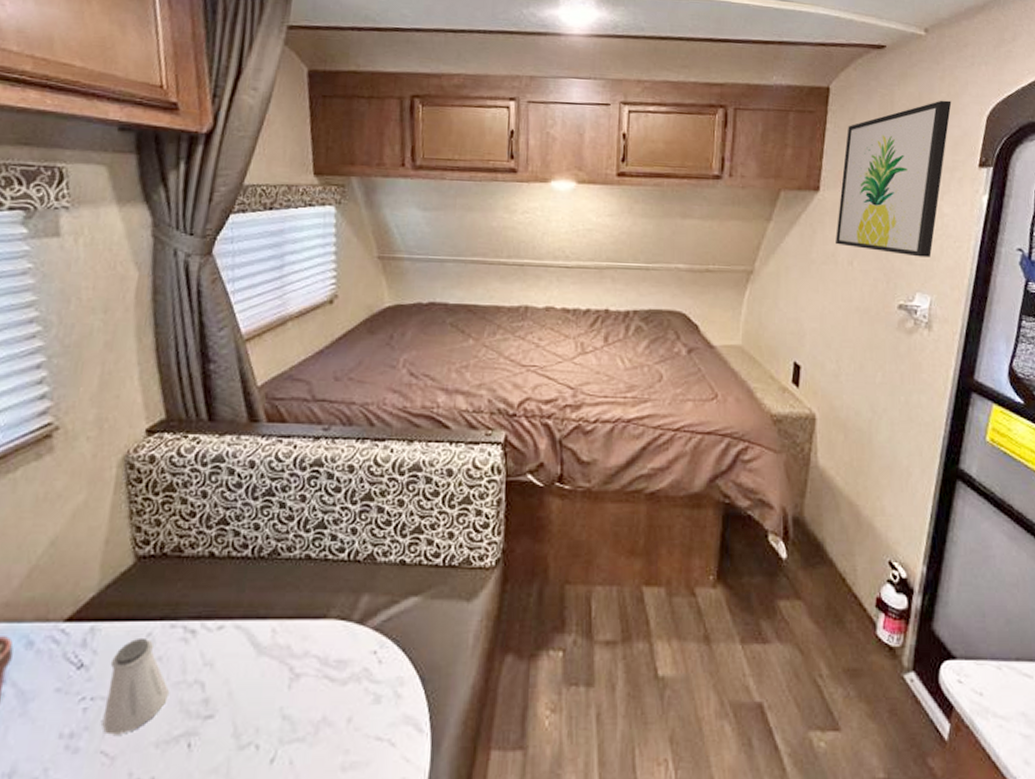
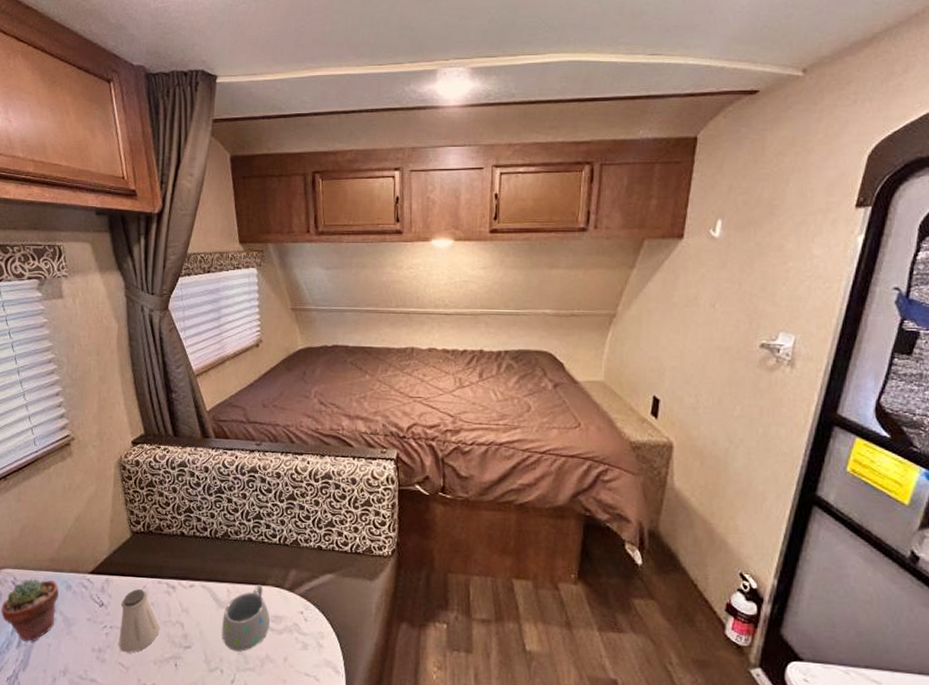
mug: none [260,617,330,715] -> present [222,584,270,652]
wall art: present [836,100,952,257] -> none [698,141,829,298]

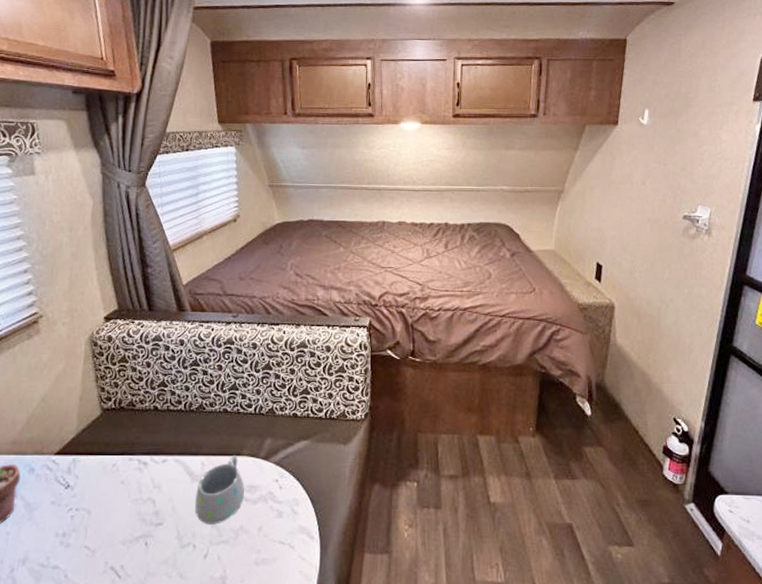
saltshaker: present [118,588,161,653] -> none [85,467,131,535]

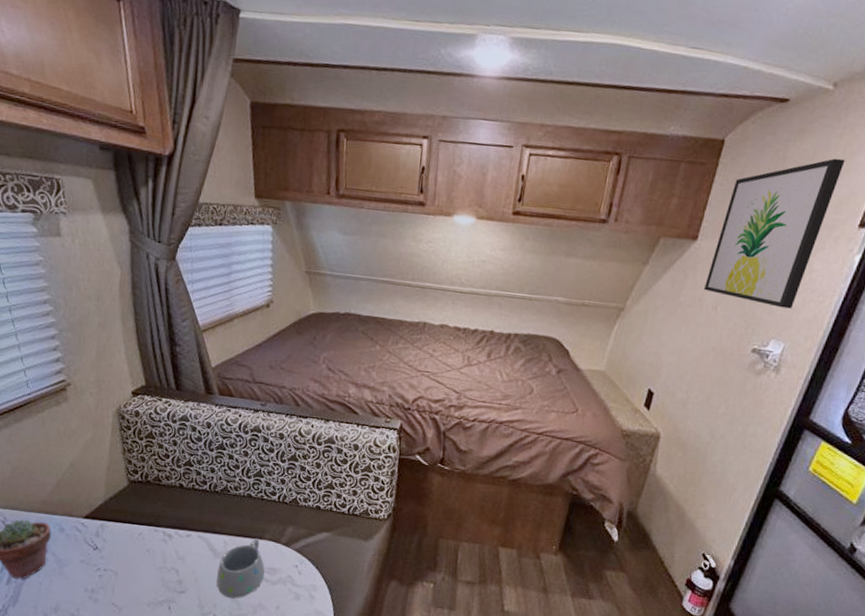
wall art: none [631,46,730,177] -> present [704,158,846,309]

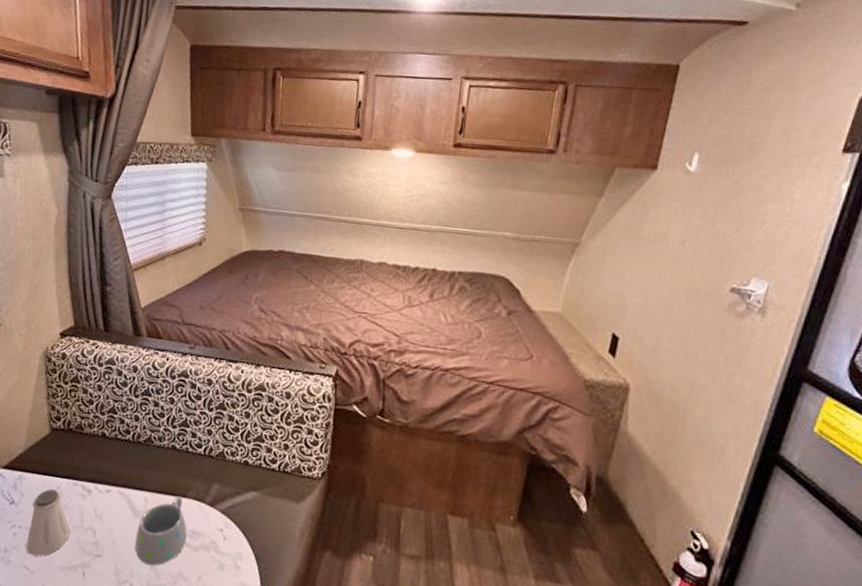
saltshaker: none [112,535,156,595] -> present [25,488,72,557]
wall art: present [704,158,846,309] -> none [669,80,819,243]

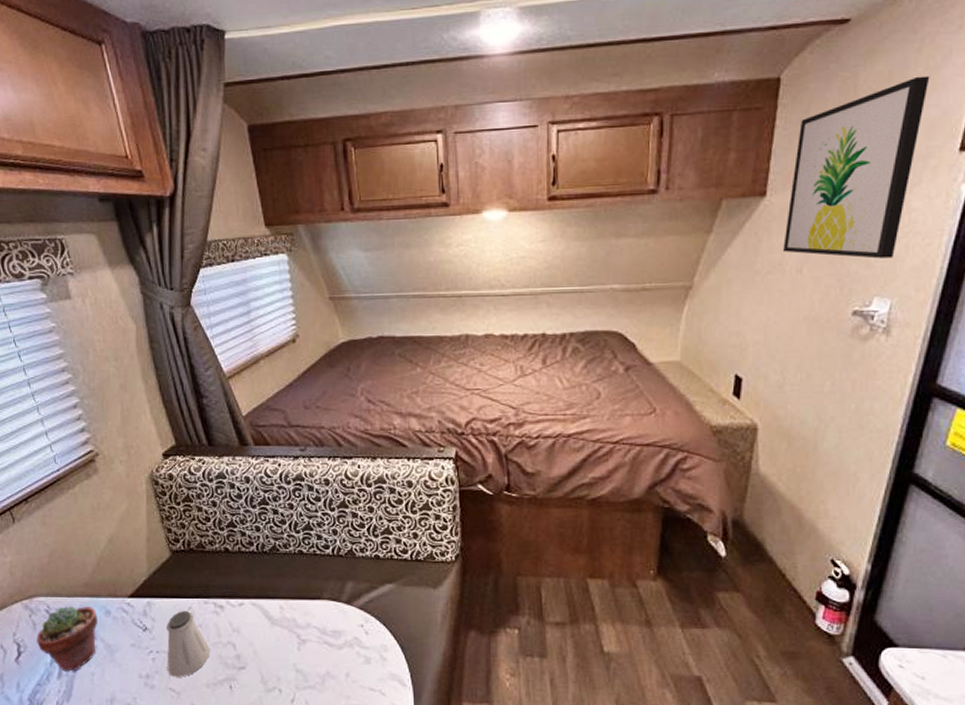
mug: present [134,495,187,566] -> none [277,598,328,669]
wall art: none [669,80,819,243] -> present [783,75,930,259]

